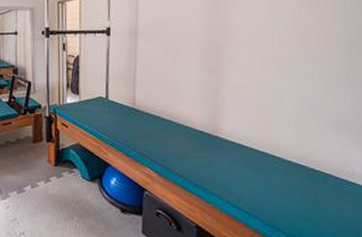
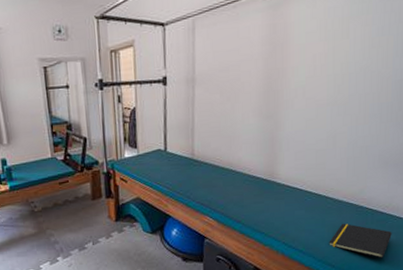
notepad: none [277,185,348,227] -> present [329,223,392,258]

